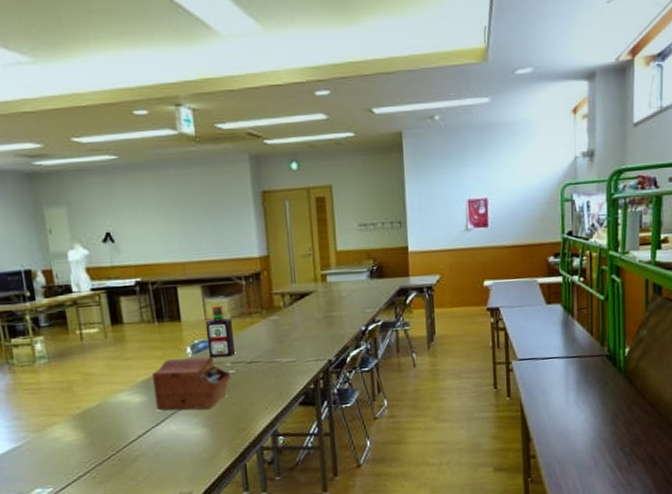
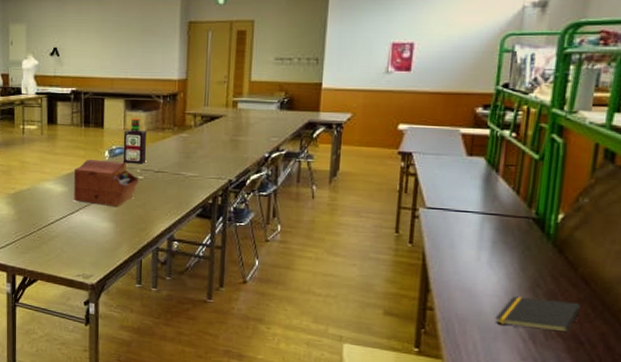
notepad: none [587,426,652,459] -> present [495,296,581,333]

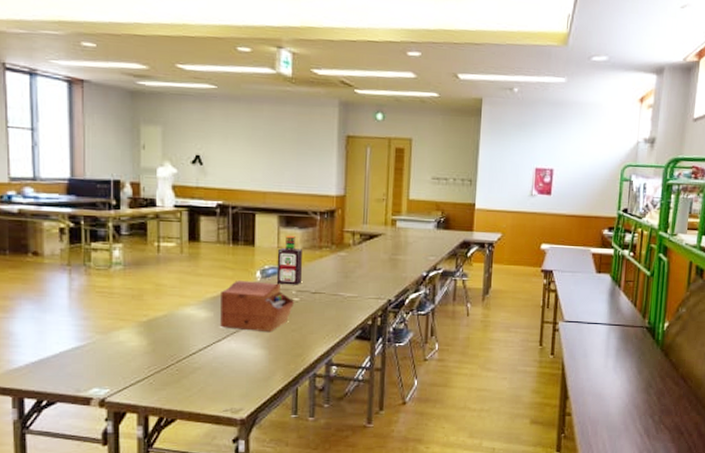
notepad: present [495,296,581,333] -> none [619,397,681,425]

